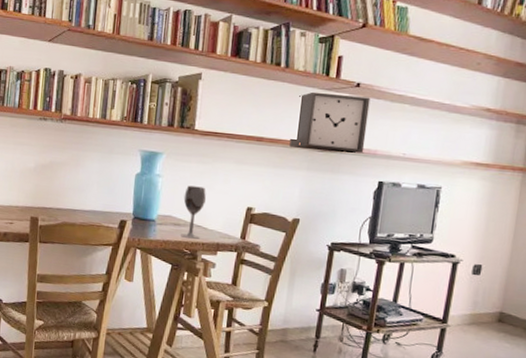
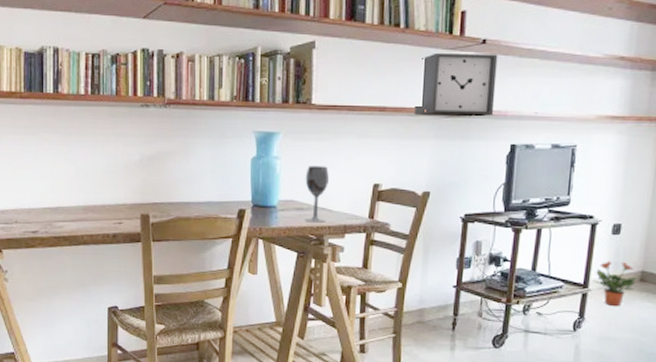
potted plant: none [451,299,496,344] -> present [592,261,638,306]

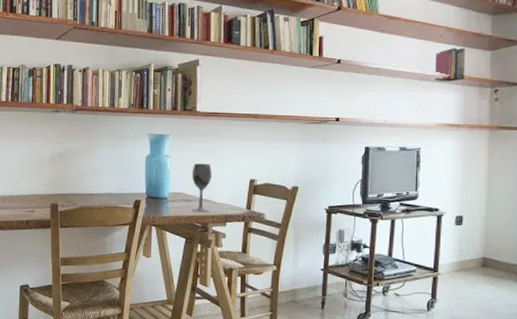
clock: present [414,52,498,117] -> none [283,70,351,124]
potted plant: present [592,261,638,306] -> none [441,248,480,288]
books: none [599,22,639,65] -> present [435,47,466,82]

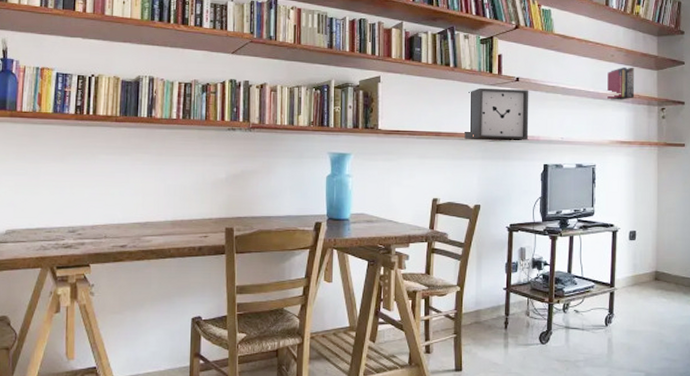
wine glass: present [191,163,213,214] -> none [374,183,395,235]
clock: none [283,70,351,124] -> present [465,87,529,141]

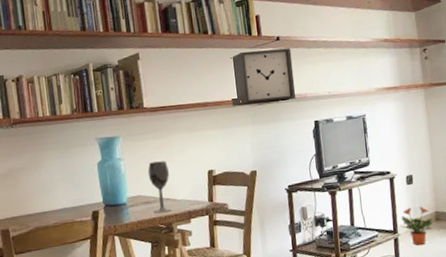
wine glass: none [374,183,395,235] -> present [147,160,172,214]
books: present [607,67,635,100] -> none [366,11,396,48]
potted plant: none [617,263,653,302] -> present [400,207,434,245]

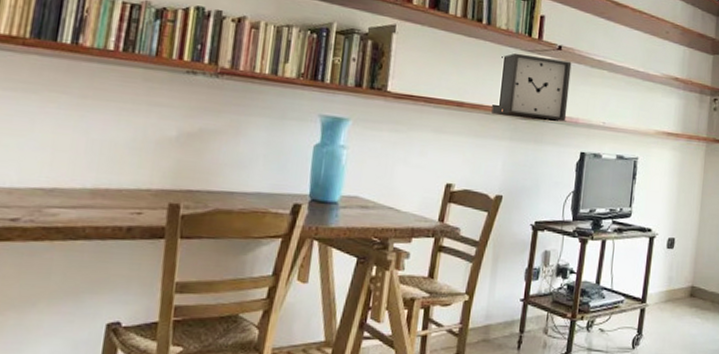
wine glass: present [147,160,172,214] -> none [369,159,400,225]
potted plant: present [400,207,434,245] -> none [650,275,688,322]

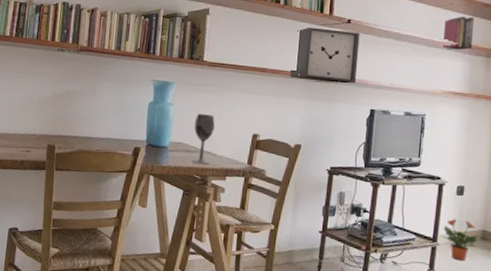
wine glass: none [369,159,400,225] -> present [192,113,216,166]
potted plant: none [650,275,688,322] -> present [440,218,480,261]
books: none [657,46,690,85] -> present [443,16,475,50]

